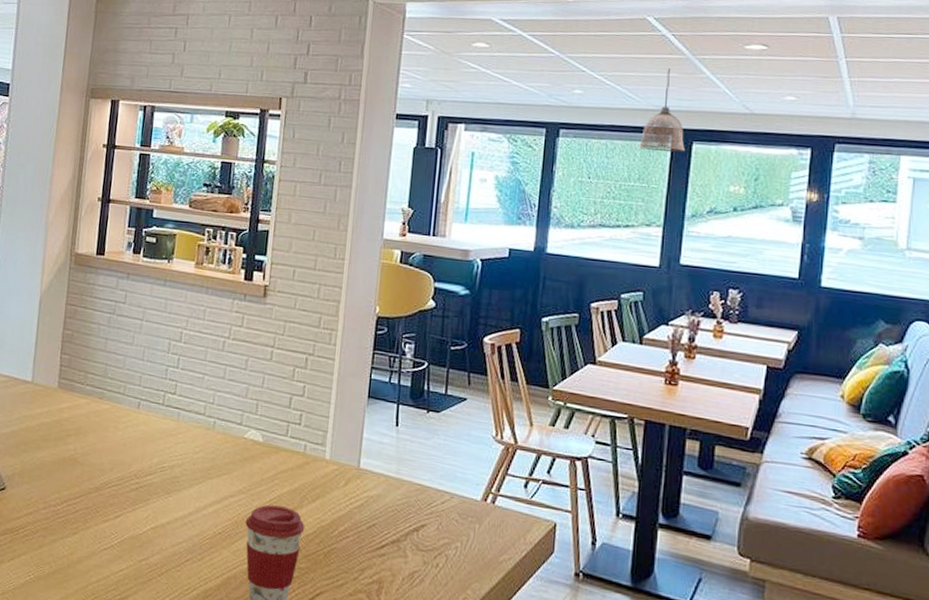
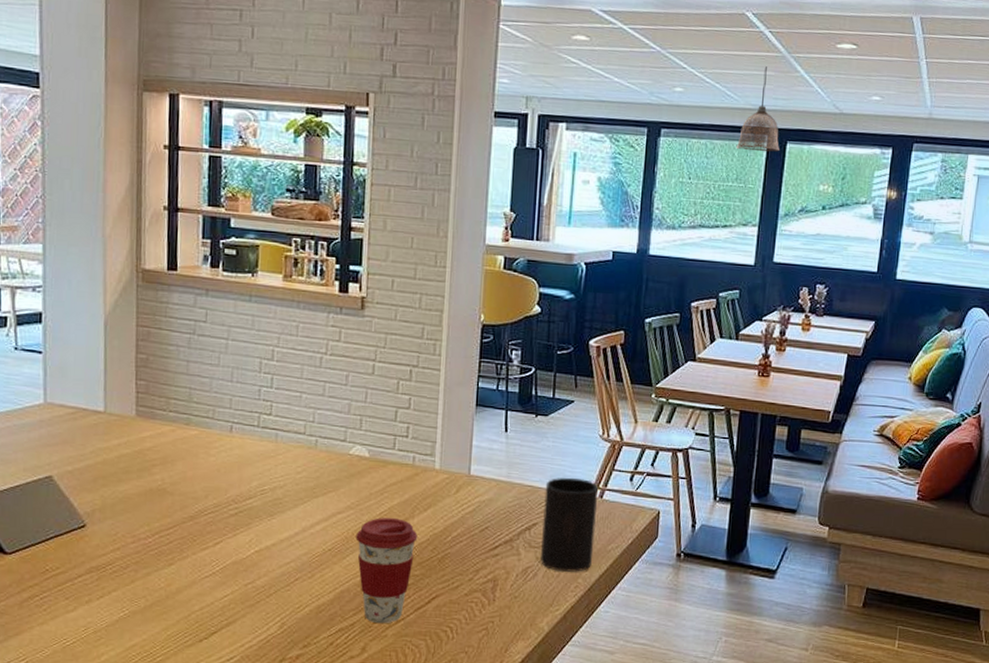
cup: none [428,478,491,582] -> present [541,477,599,572]

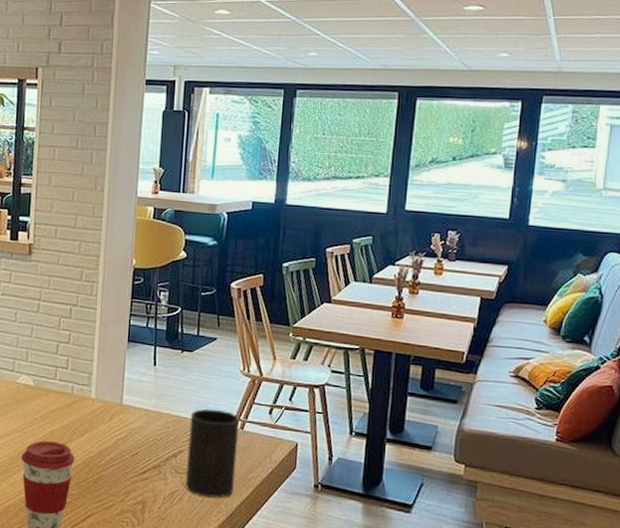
pendant lamp: present [736,66,780,152] -> none [367,30,410,108]

